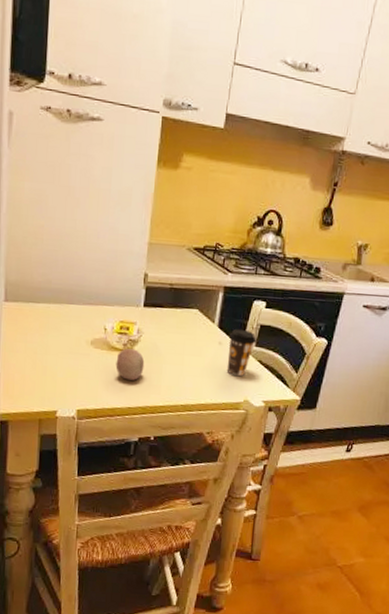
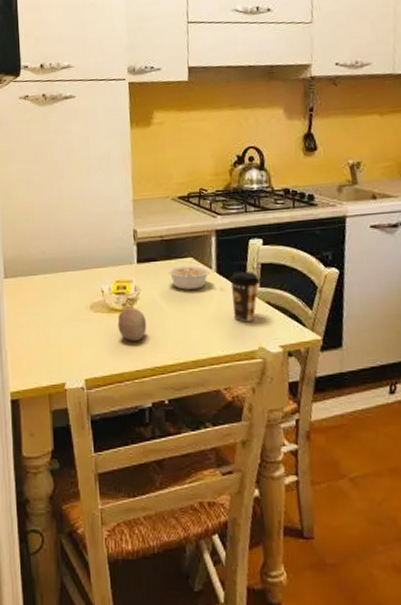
legume: none [171,314,217,340] -> present [167,264,215,290]

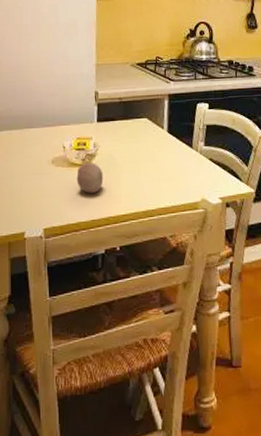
legume: present [167,264,215,290] -> none [124,124,166,147]
coffee cup: present [230,271,260,322] -> none [179,131,205,176]

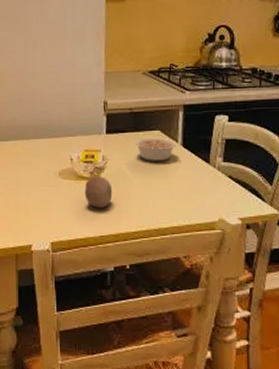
legume: none [124,124,166,147] -> present [134,137,181,161]

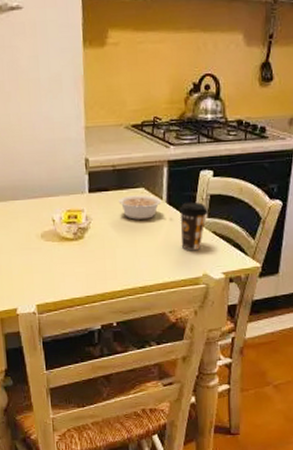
fruit: present [84,176,113,208] -> none [68,237,98,269]
coffee cup: none [195,145,223,194] -> present [179,201,208,250]

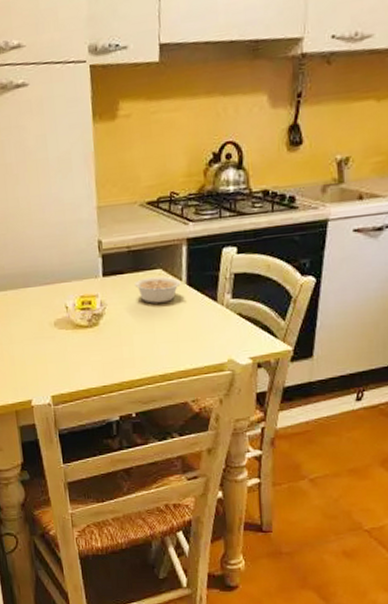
coffee cup: present [179,201,208,250] -> none [200,281,232,335]

